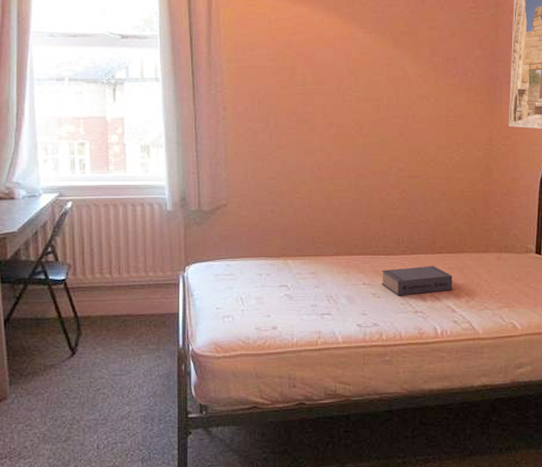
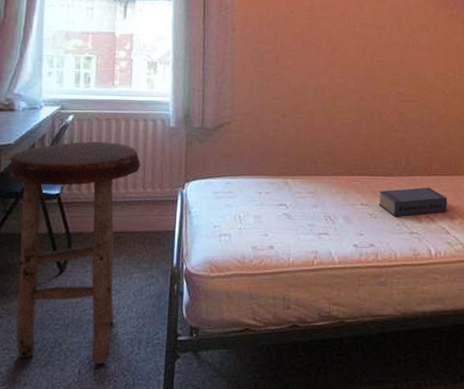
stool: none [15,228,141,439] -> present [8,141,141,364]

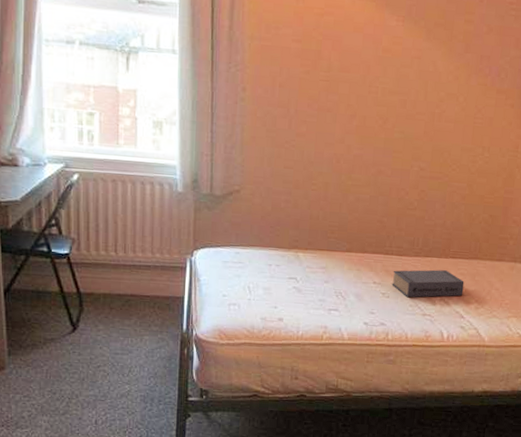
stool: present [8,141,141,364] -> none [17,202,148,416]

